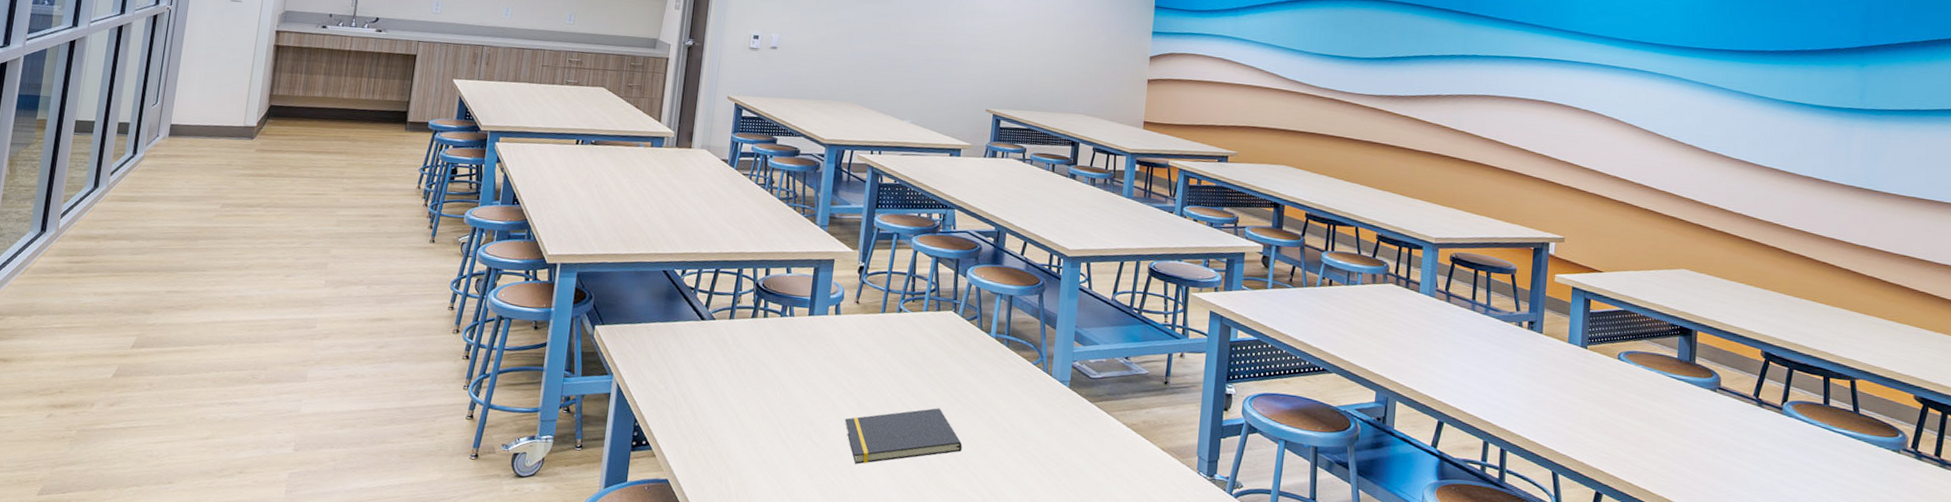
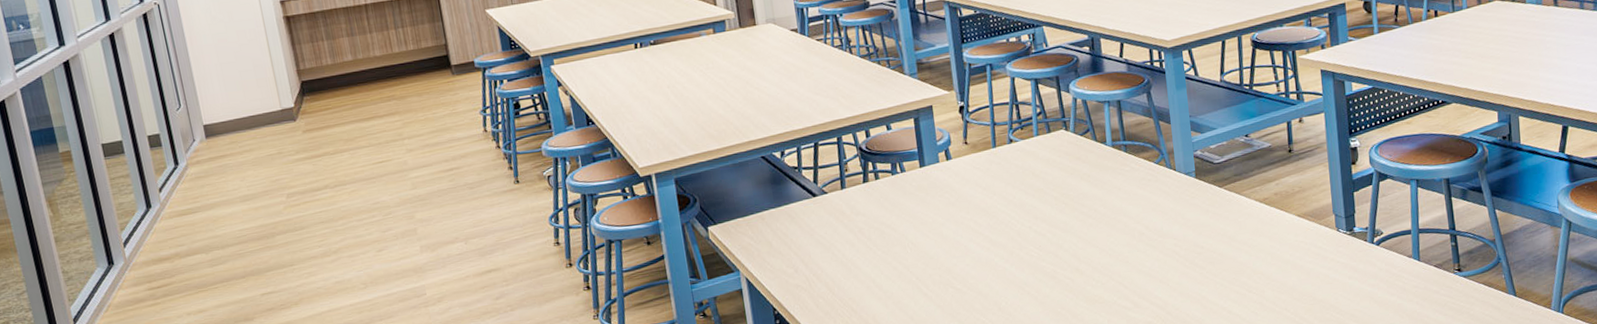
notepad: present [844,408,962,465] -> none [980,227,1103,300]

